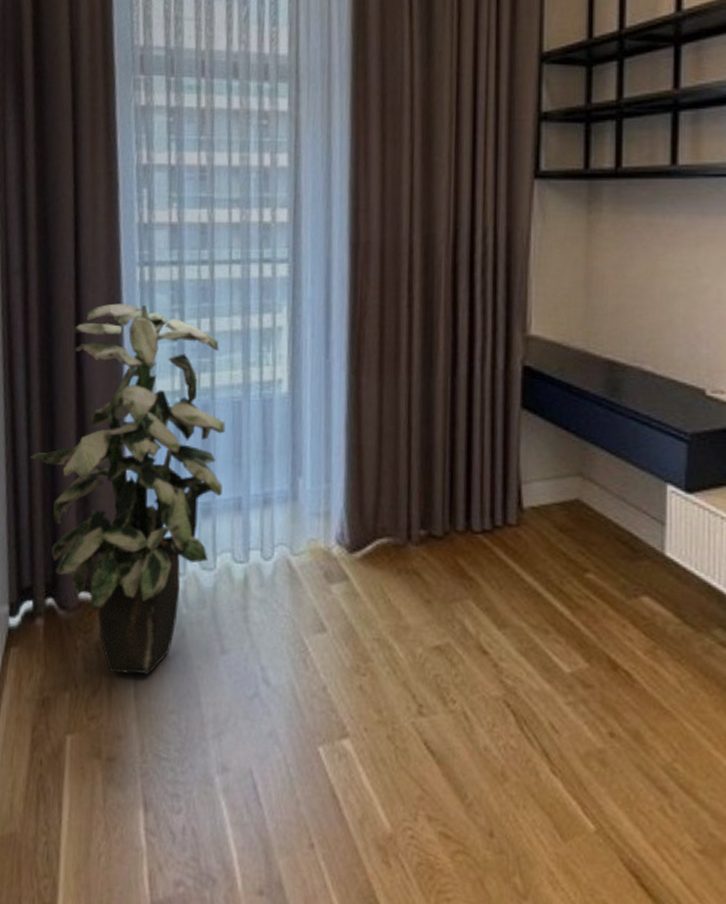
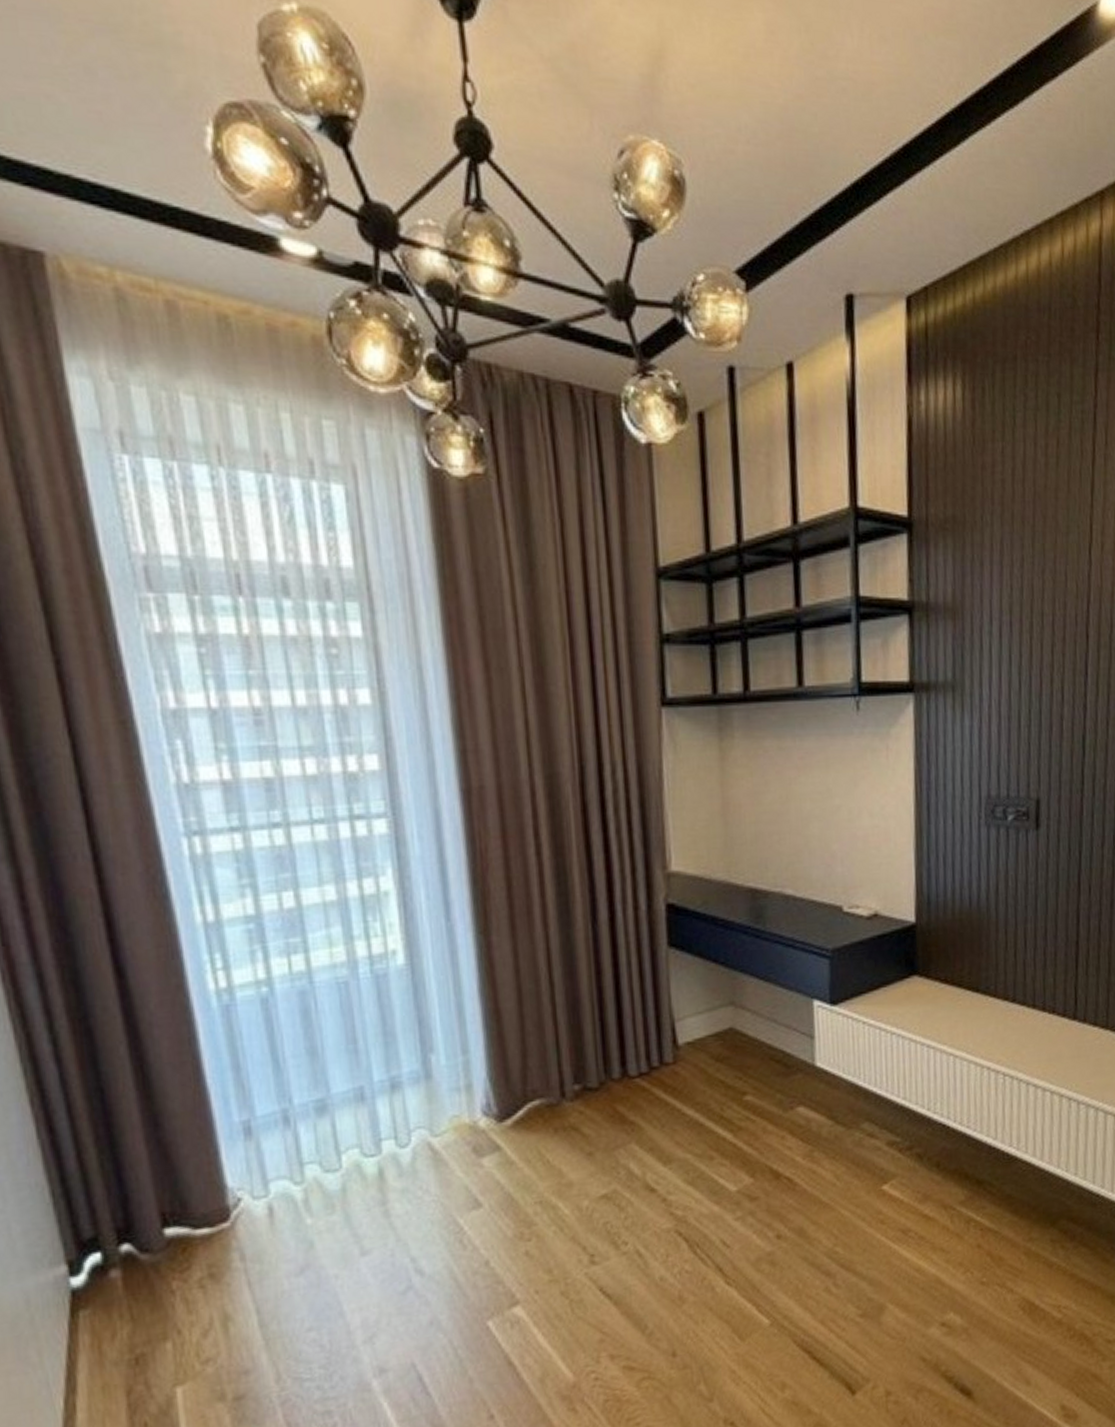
indoor plant: present [29,303,226,674] -> none [64,884,338,1307]

